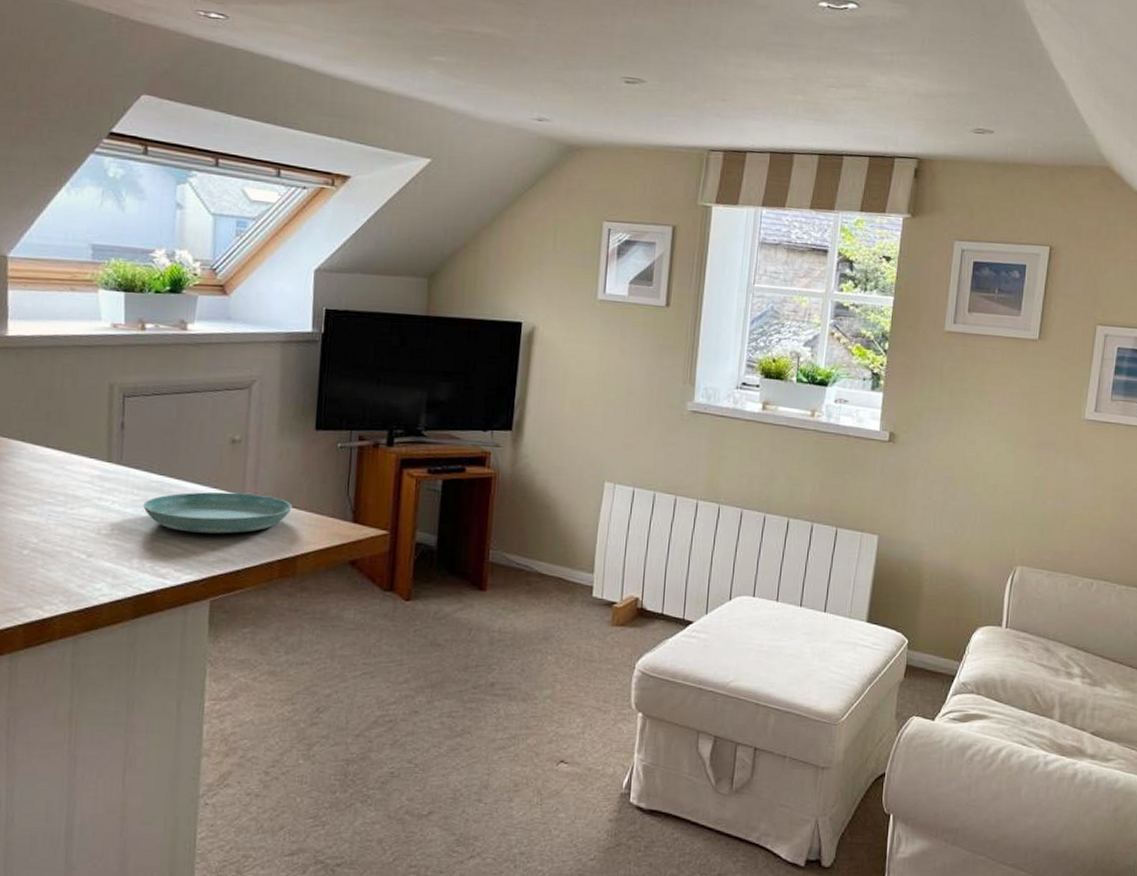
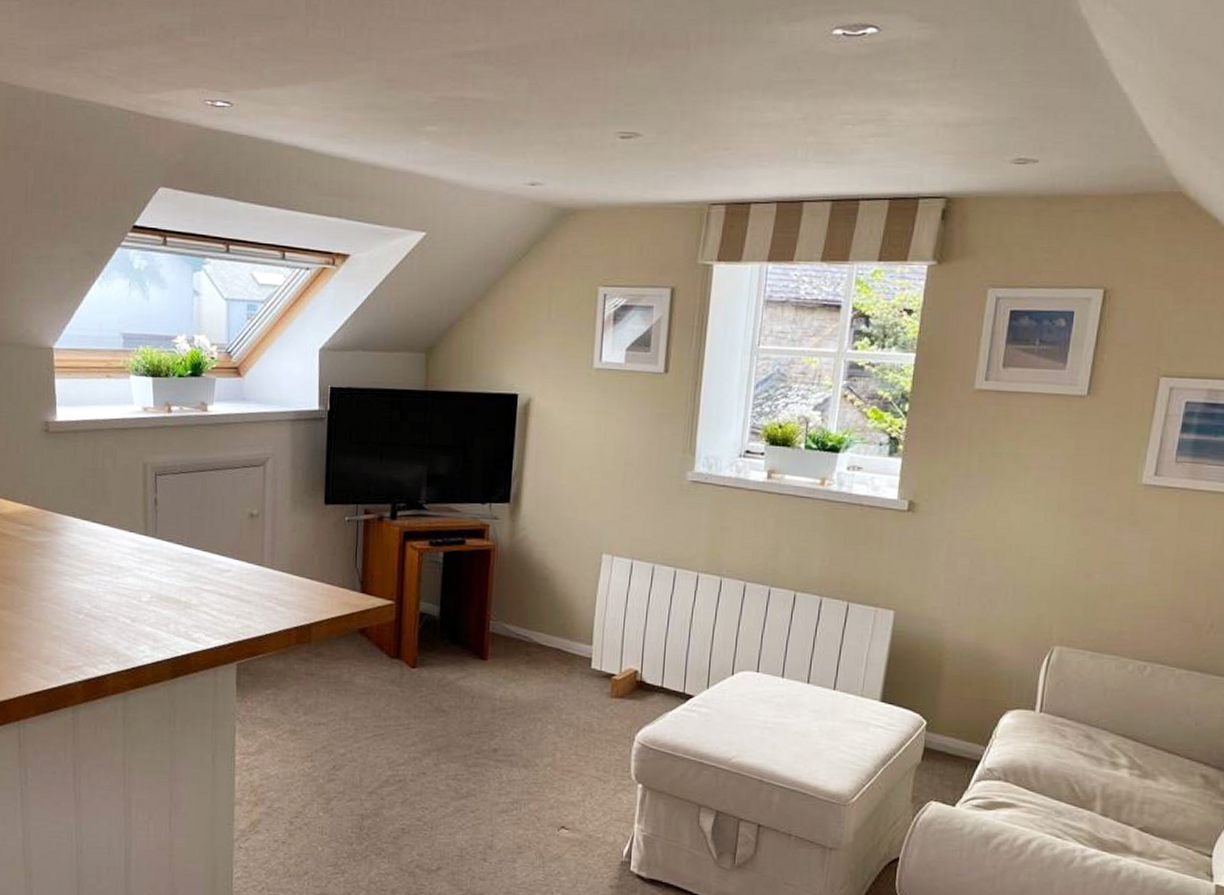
saucer: present [143,491,292,534] -> none [176,563,305,602]

